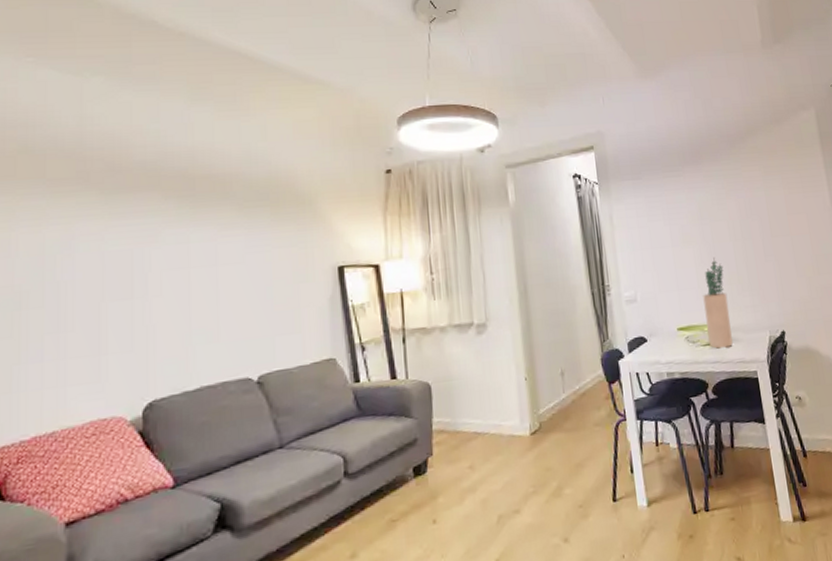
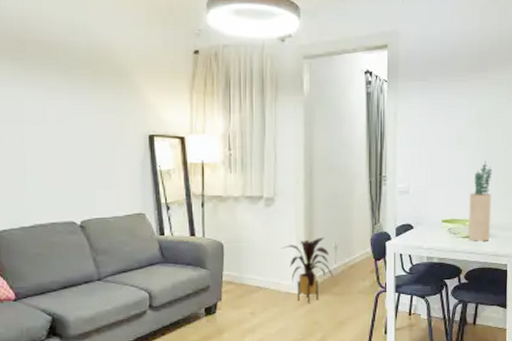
house plant: none [498,362,563,447] -> present [280,237,334,304]

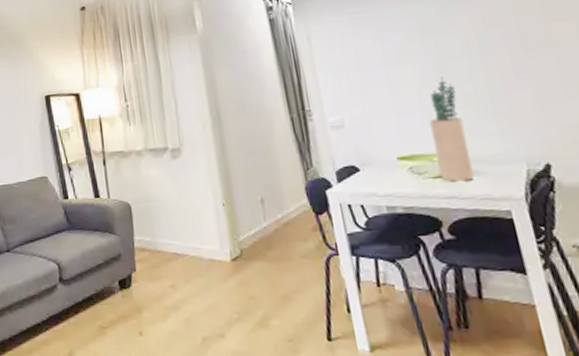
house plant: present [280,237,334,304] -> none [195,189,266,274]

